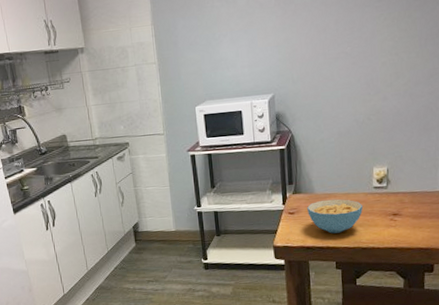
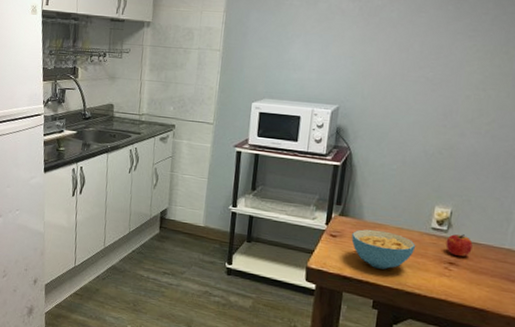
fruit: none [387,187,410,208] -> present [445,234,473,257]

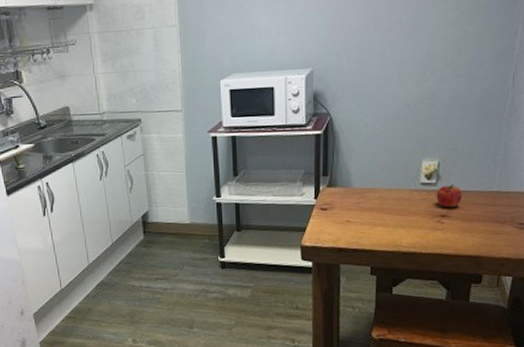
cereal bowl: present [351,229,416,270] -> none [342,195,407,235]

